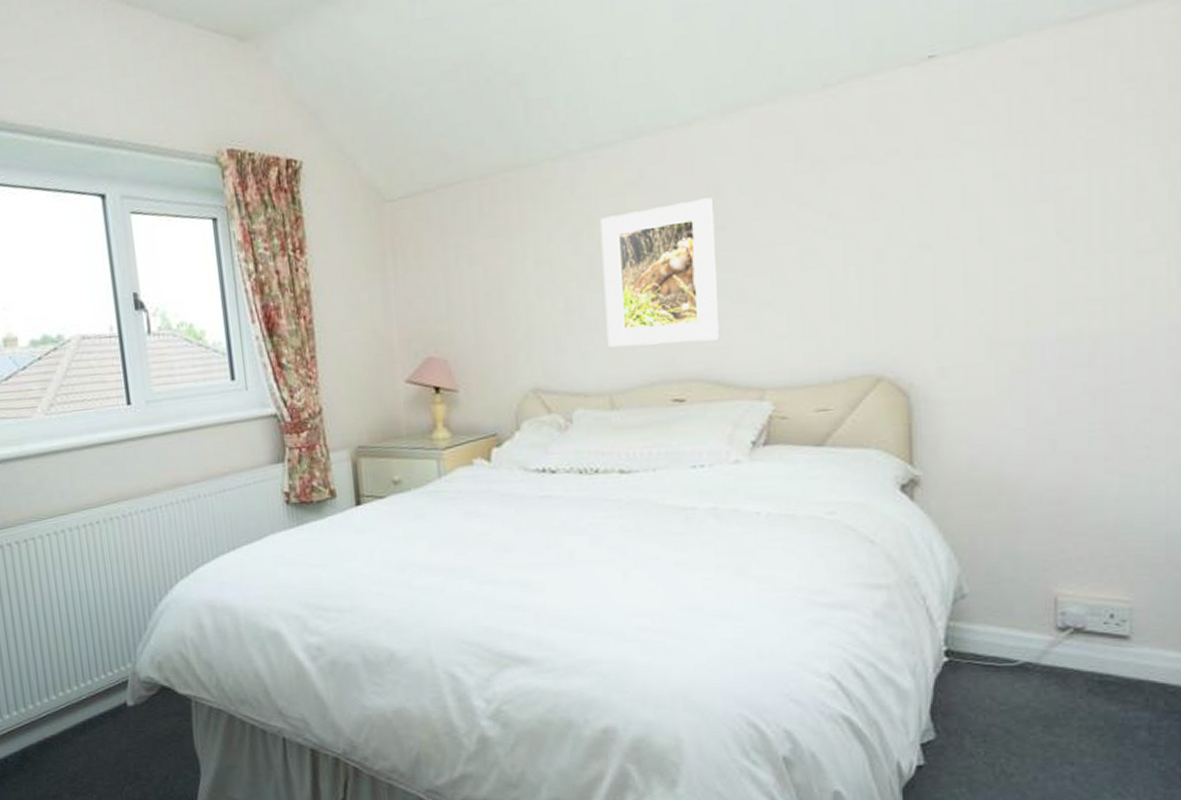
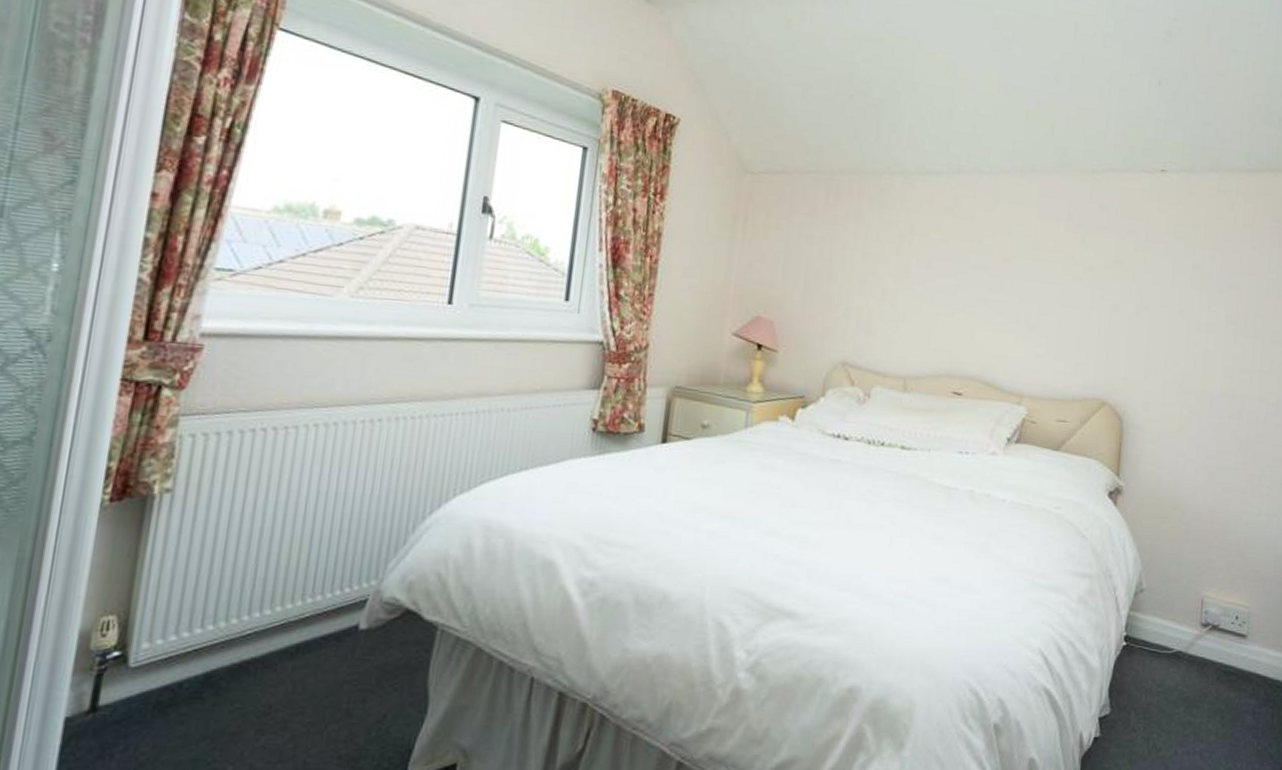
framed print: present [599,197,721,347] -> none [909,230,1007,349]

